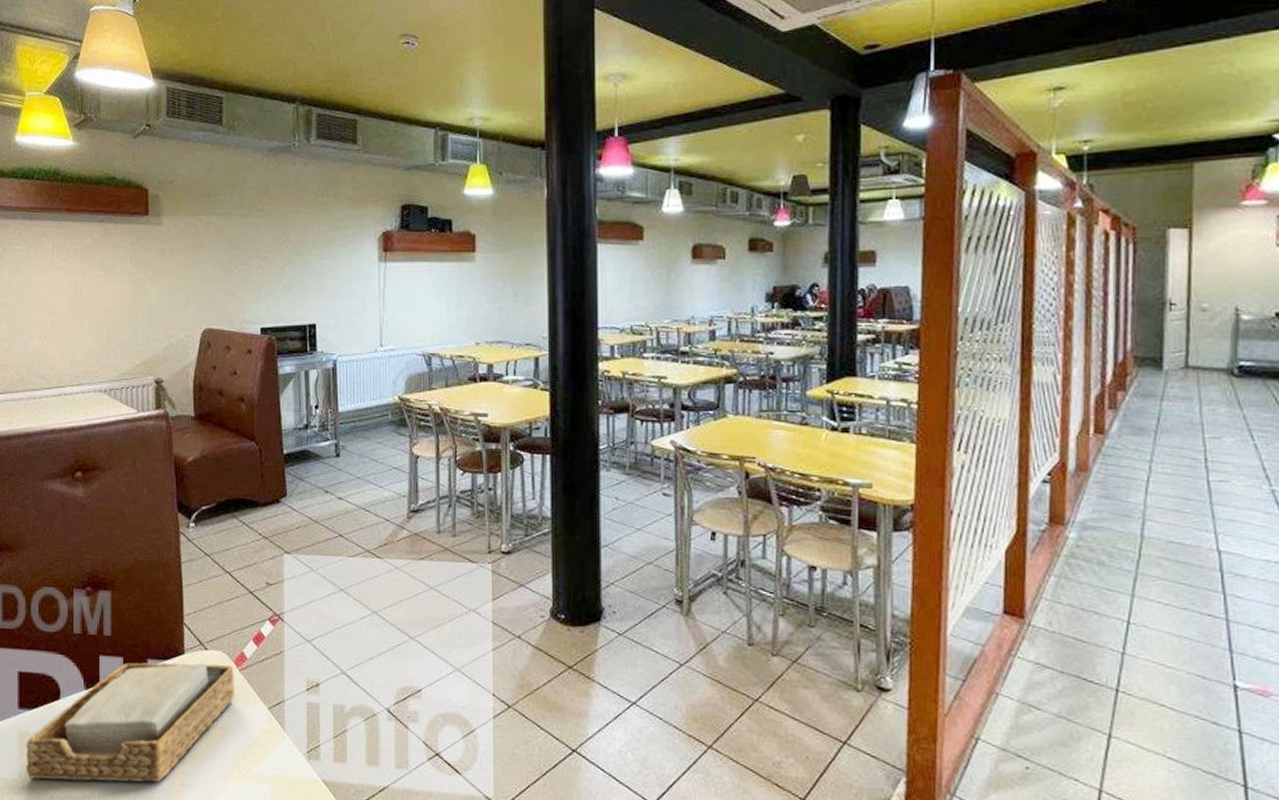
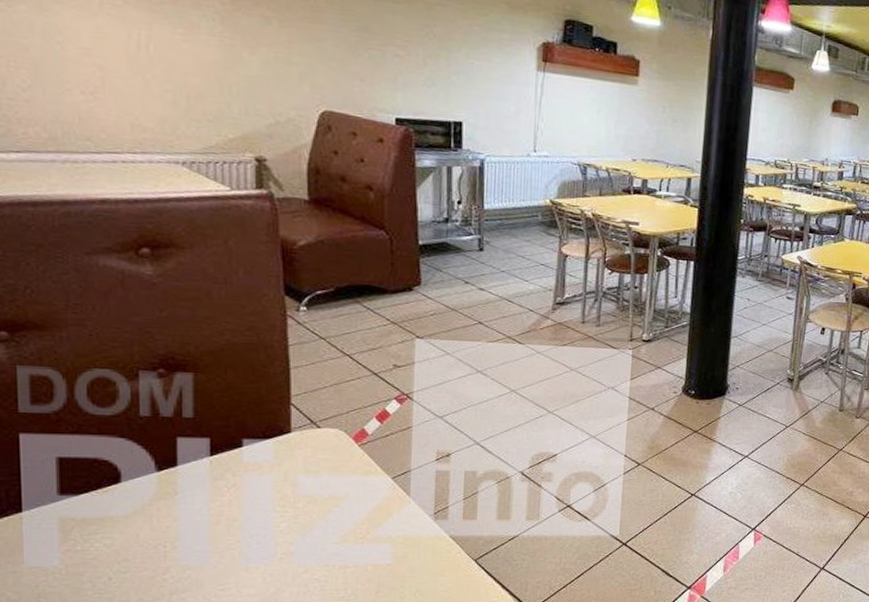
napkin holder: present [26,662,235,783] -> none [71,440,354,563]

